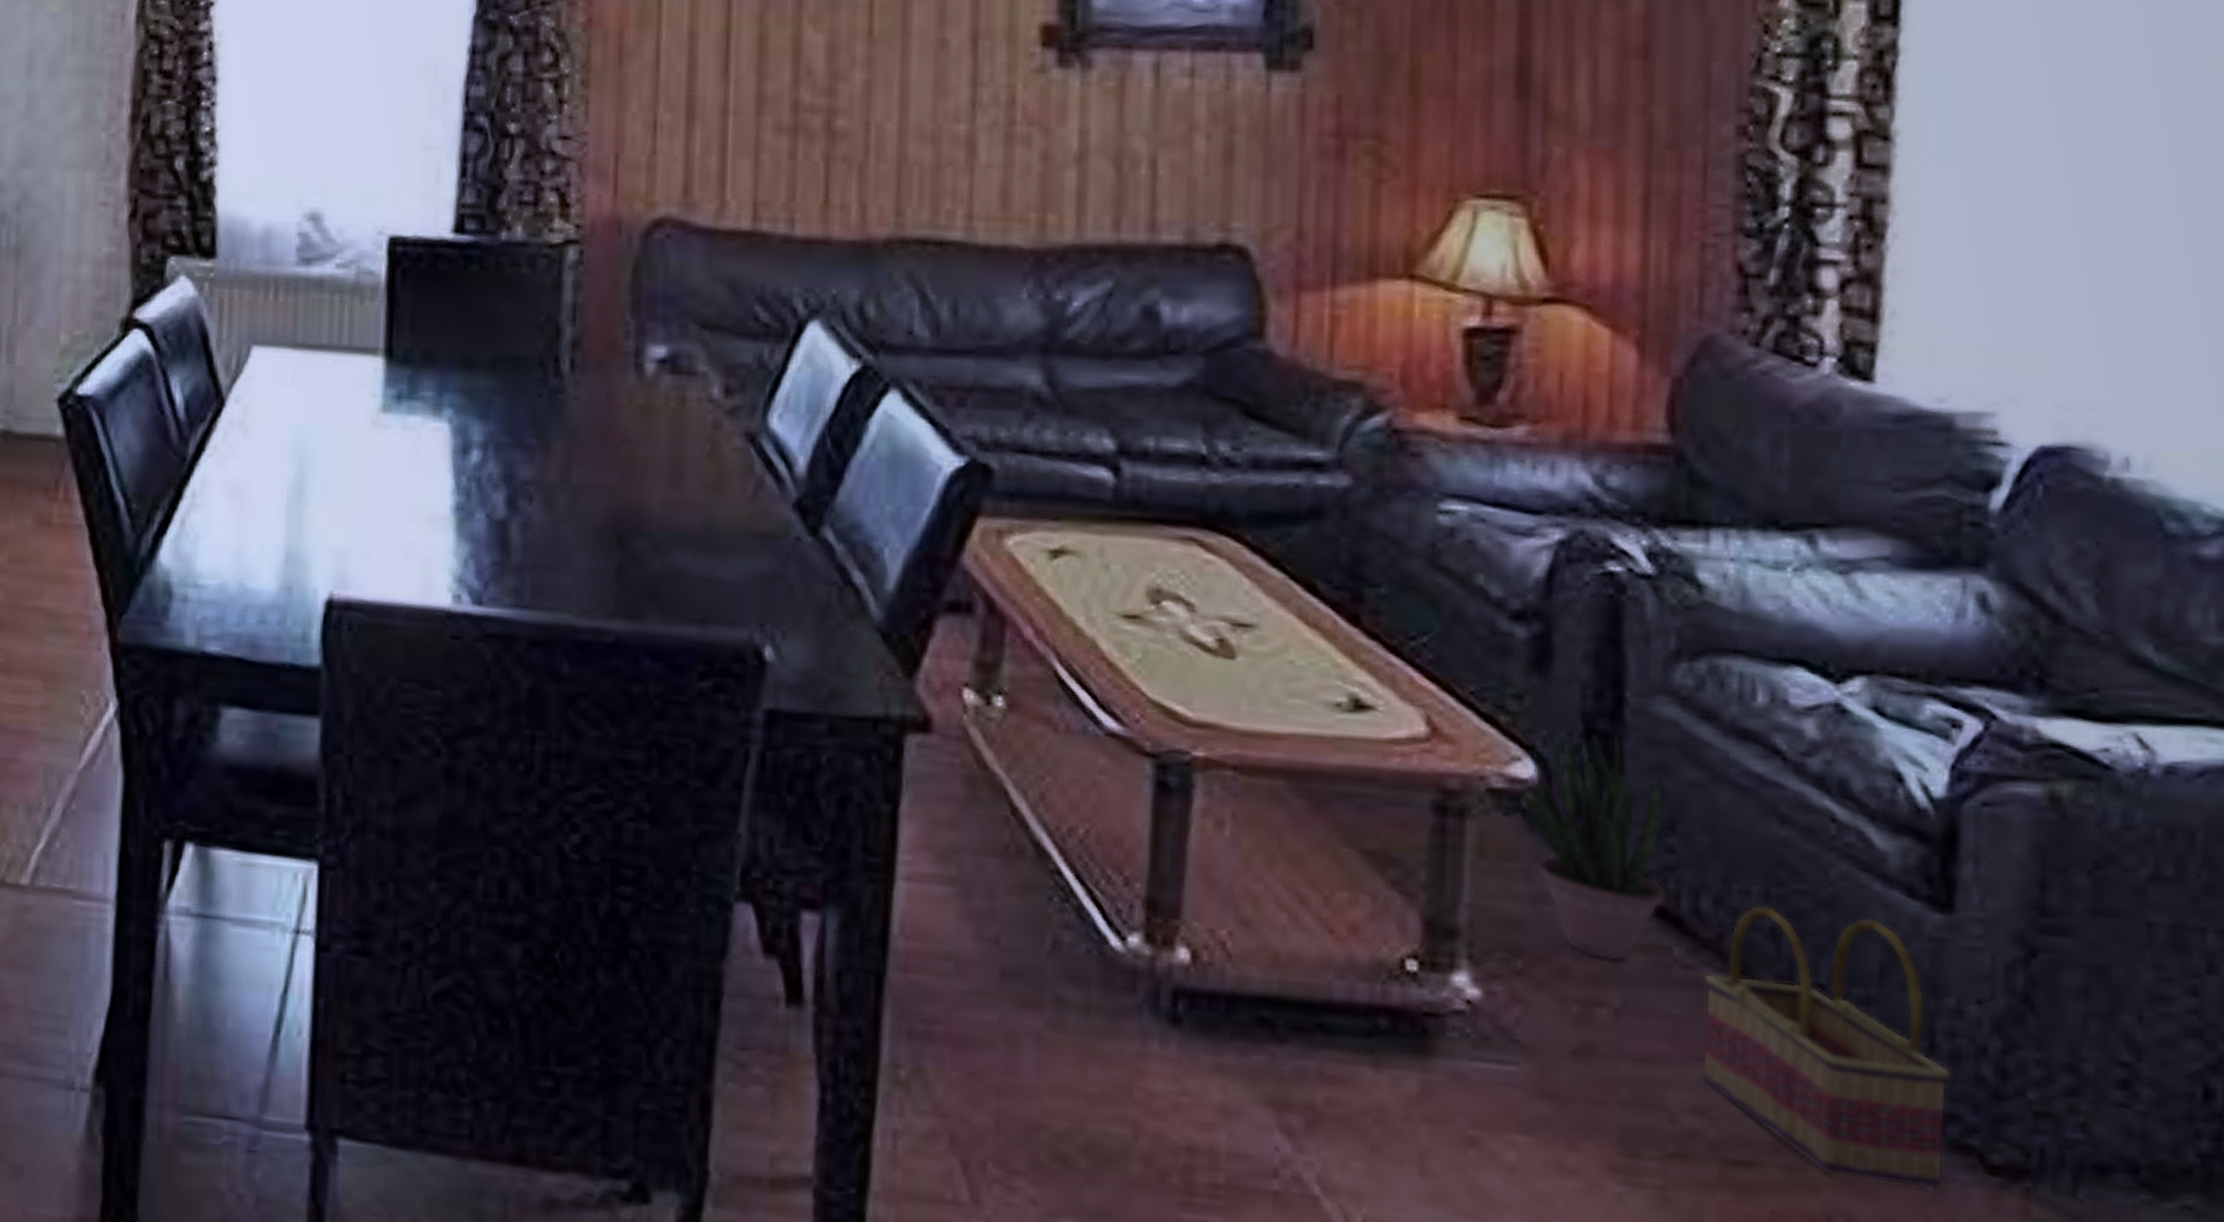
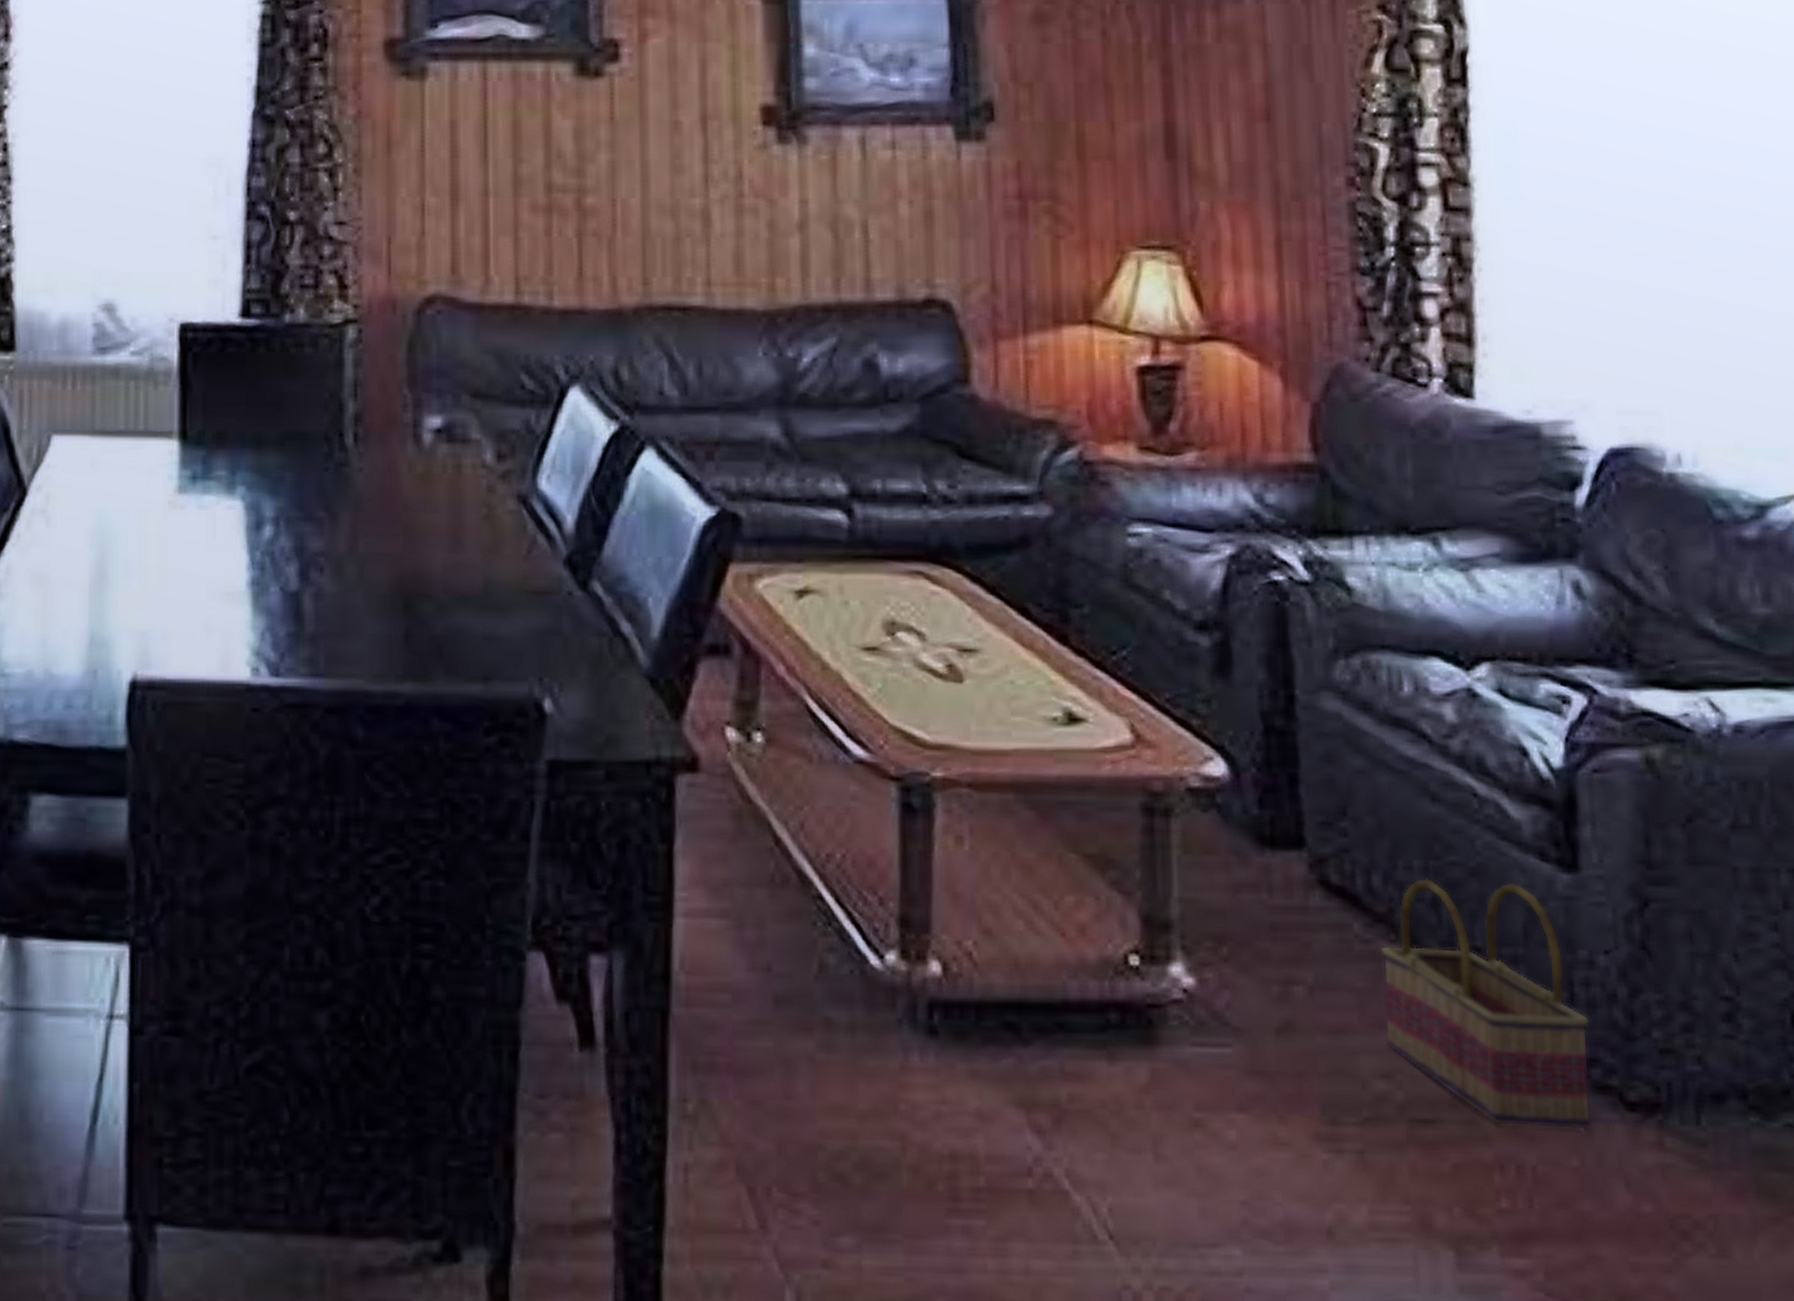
potted plant: present [1520,727,1667,961] -> none [1214,727,1344,940]

